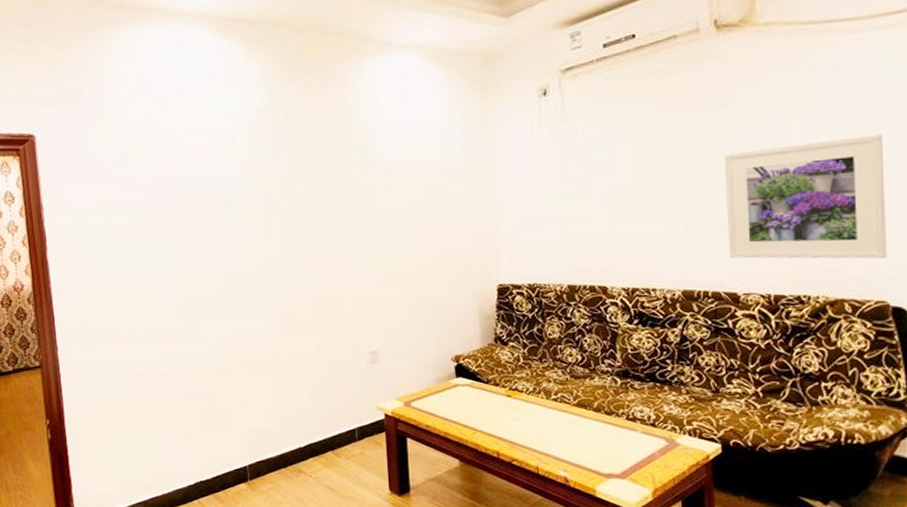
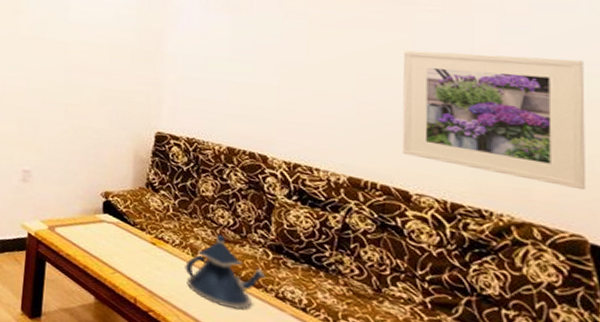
teapot: none [541,372,616,440] -> present [185,234,266,310]

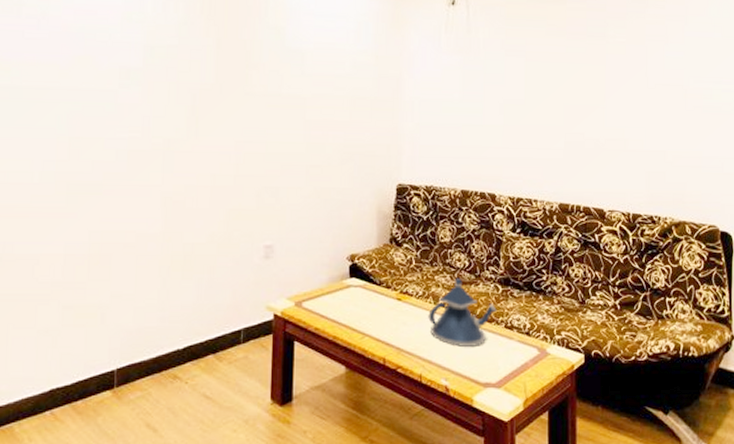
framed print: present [402,50,587,191] -> none [598,78,719,188]

